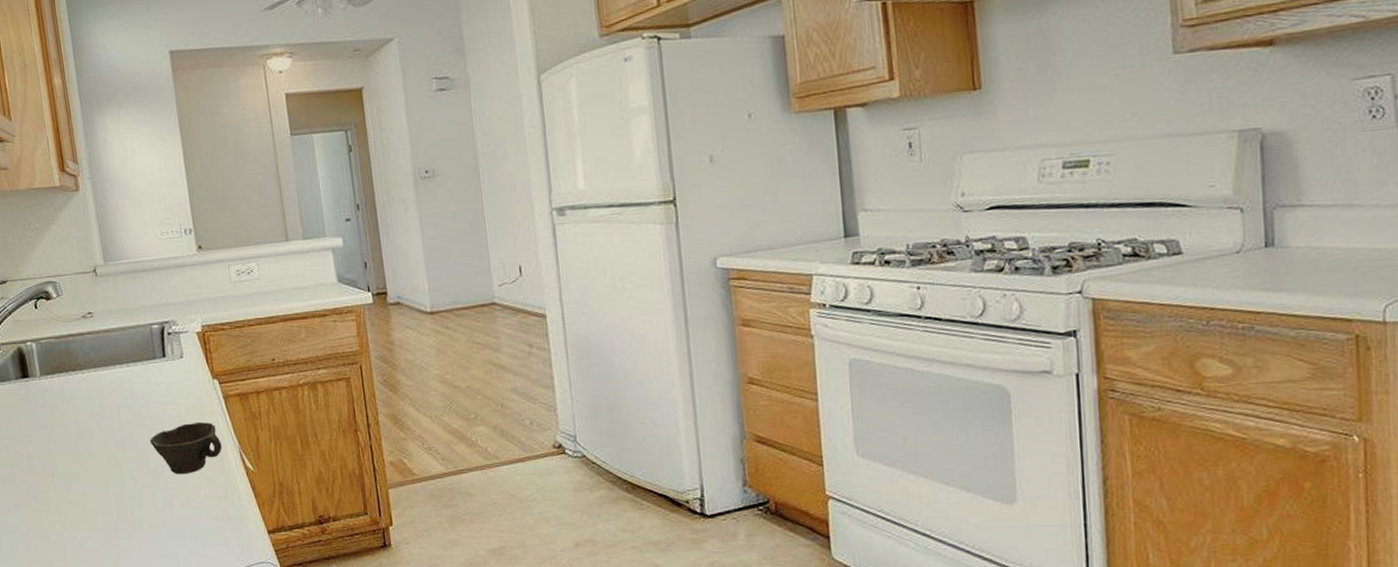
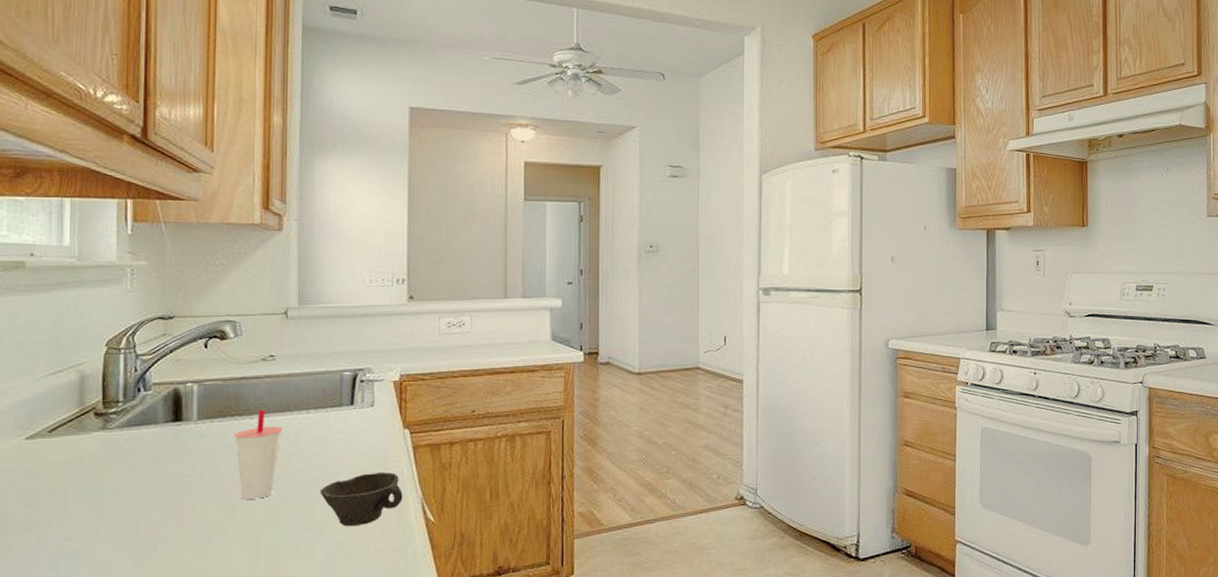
cup: none [71,364,112,449] -> present [233,409,283,499]

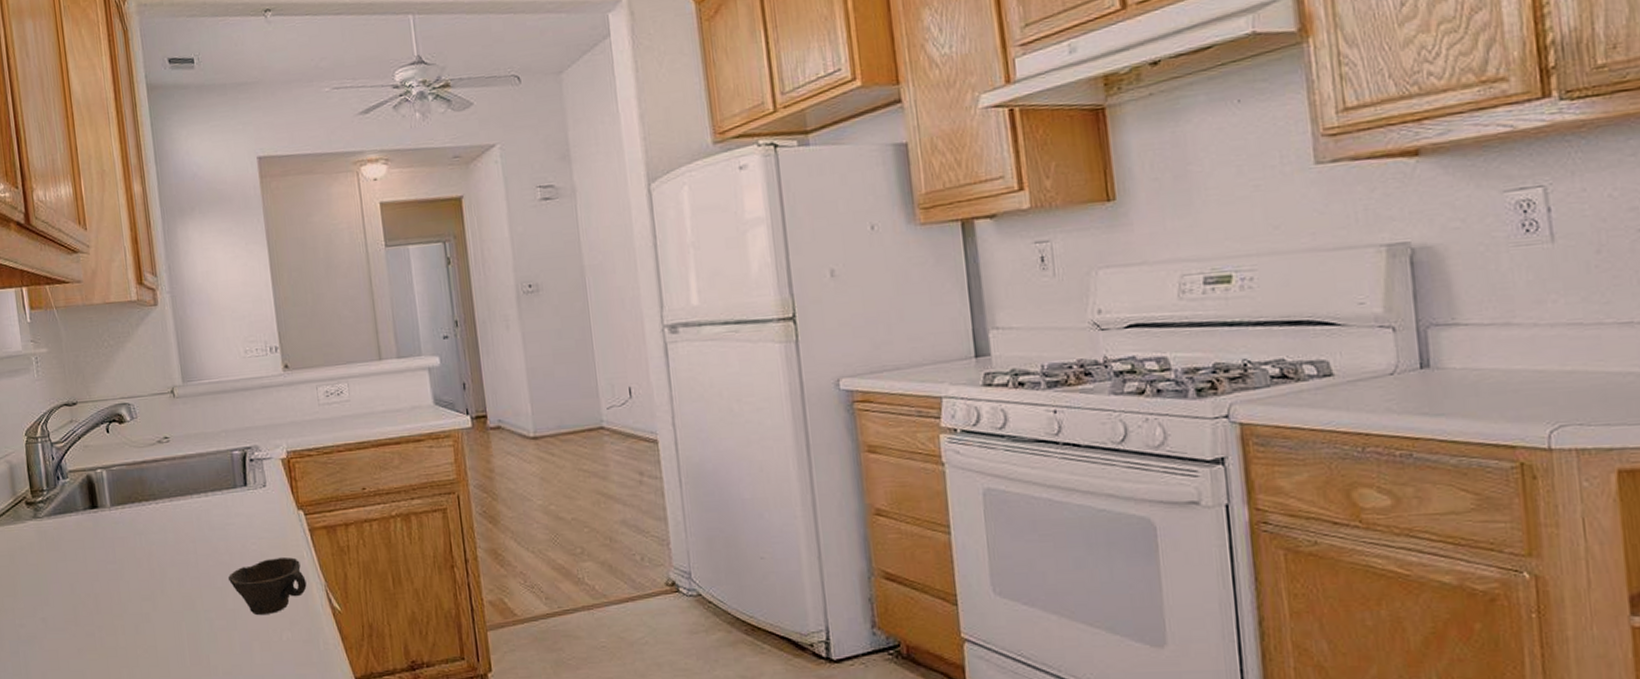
cup: present [233,409,283,499] -> none [143,493,187,587]

